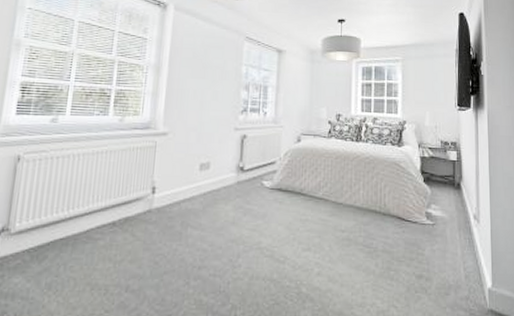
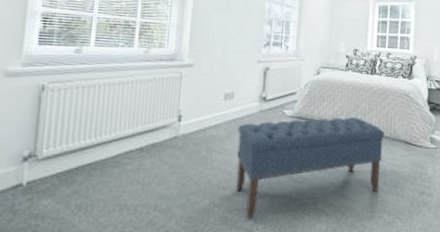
bench: none [212,189,374,303] -> present [236,117,385,219]

